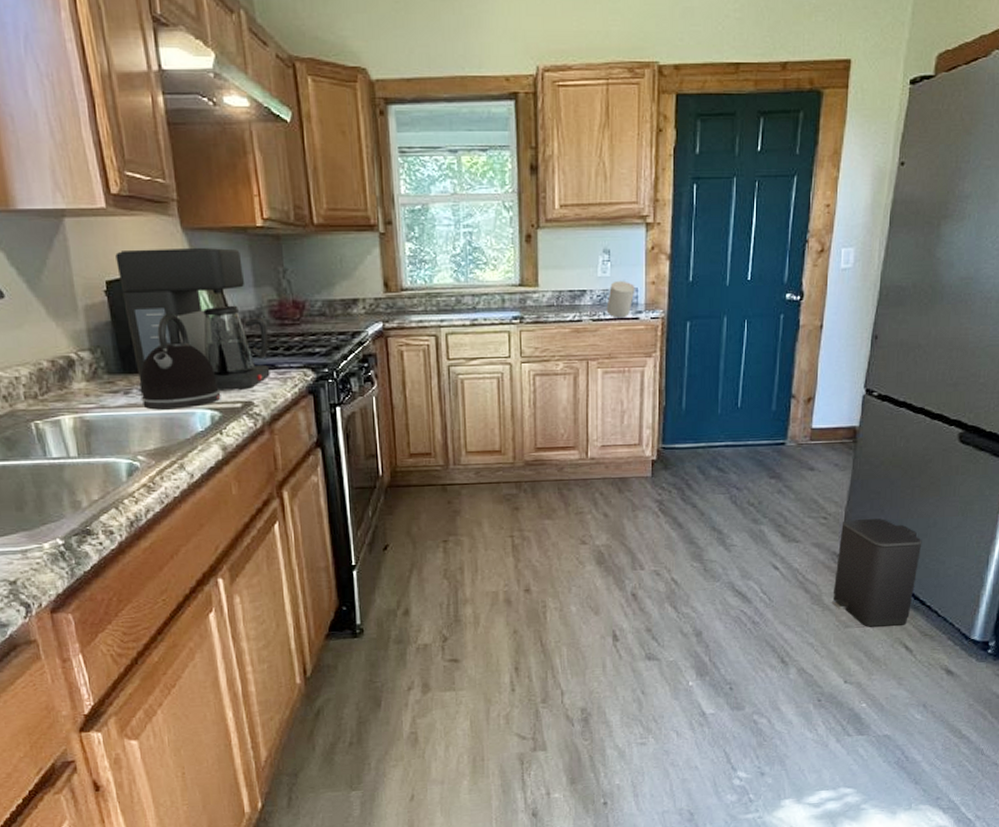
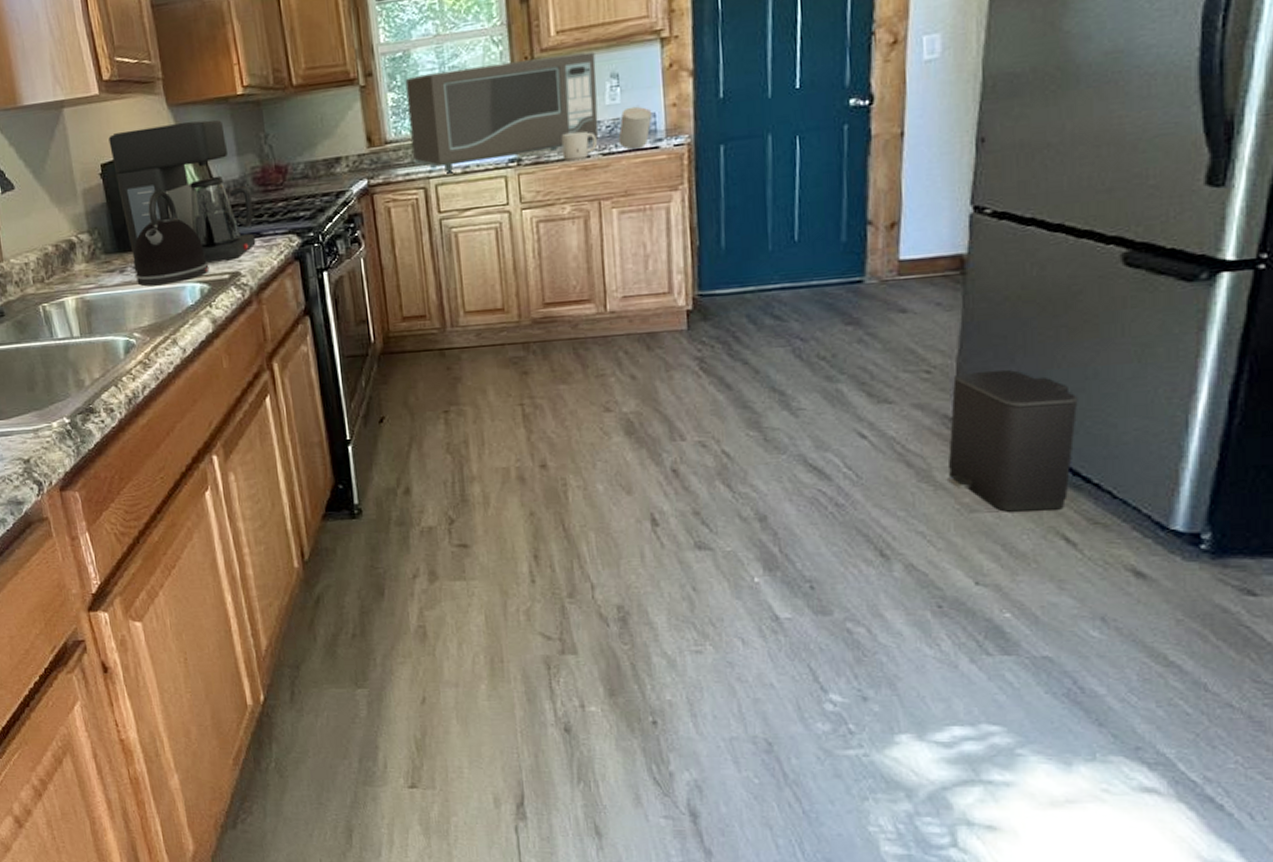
microwave: none [422,228,592,323] -> present [405,51,599,173]
mug: none [559,297,588,324] -> present [561,130,597,161]

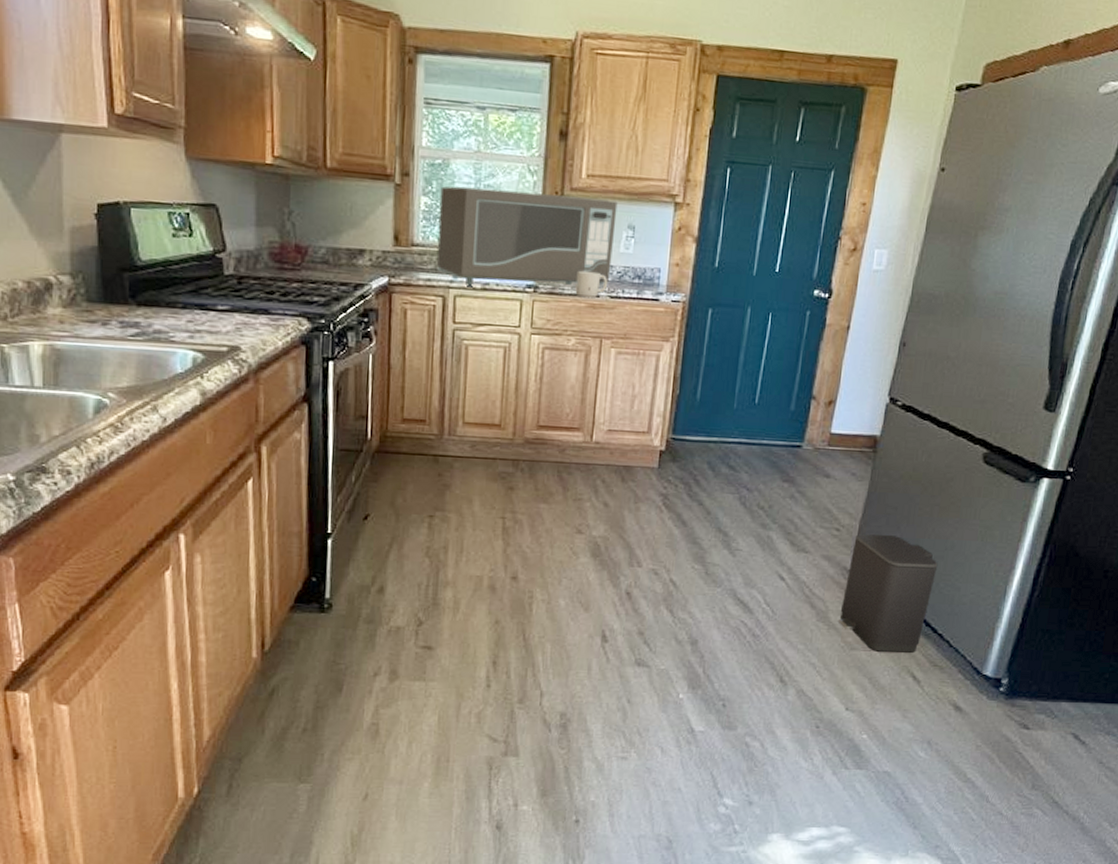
coffee maker: present [108,120,256,272] -> none [111,174,265,334]
kettle: present [134,188,210,287] -> none [119,243,207,348]
canister: present [612,106,655,150] -> none [623,258,659,298]

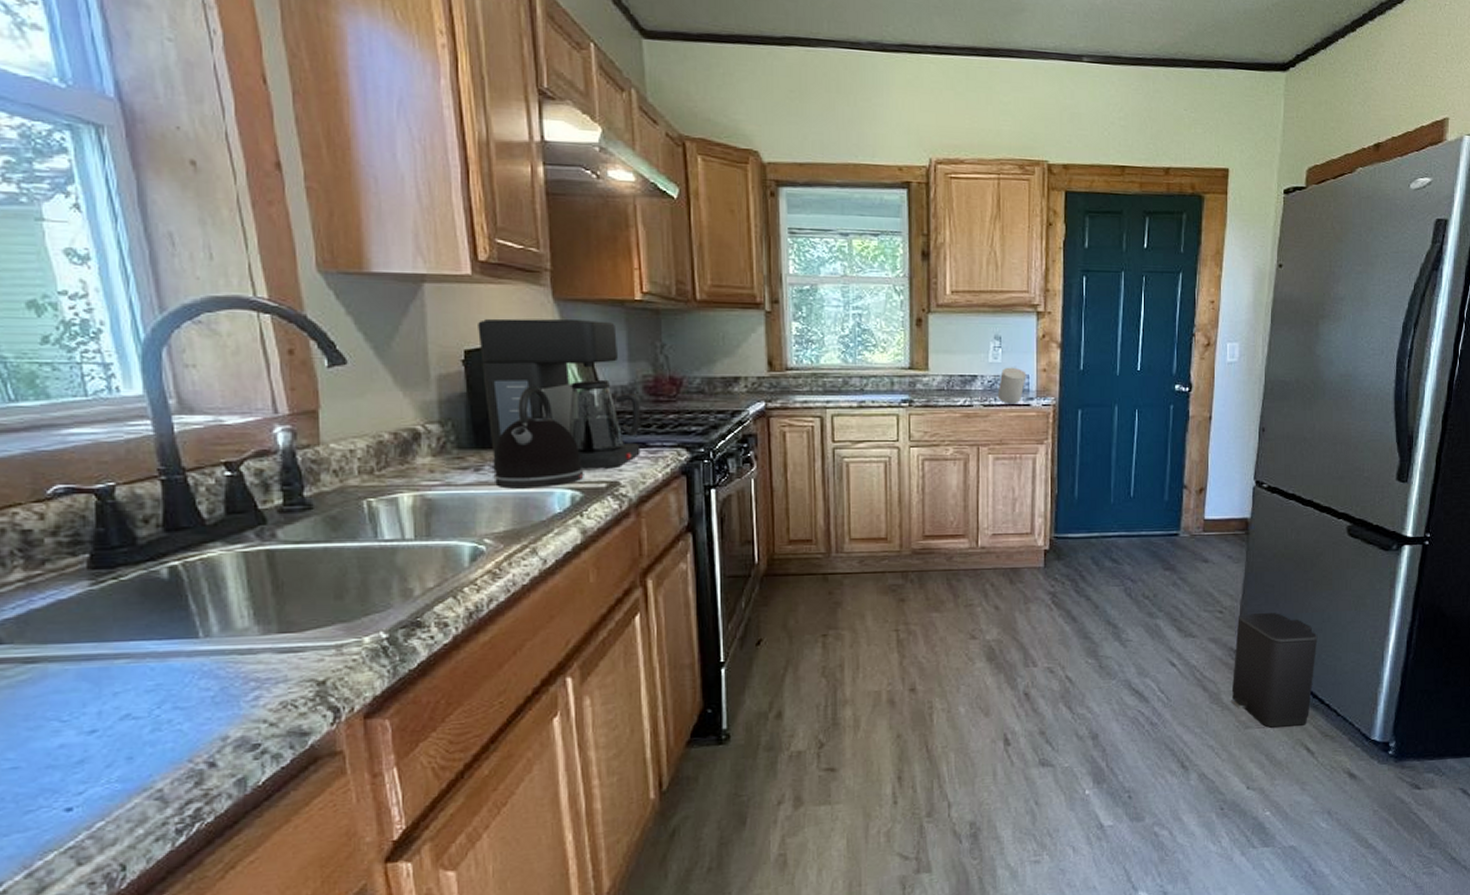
coffee maker: none [111,174,265,334] -> present [478,318,641,471]
kettle: none [119,243,207,348] -> present [493,385,584,489]
microwave: present [437,186,618,286] -> none [810,310,983,405]
mug: present [575,270,607,298] -> none [949,382,979,408]
canister: none [623,258,659,298] -> present [993,367,1028,404]

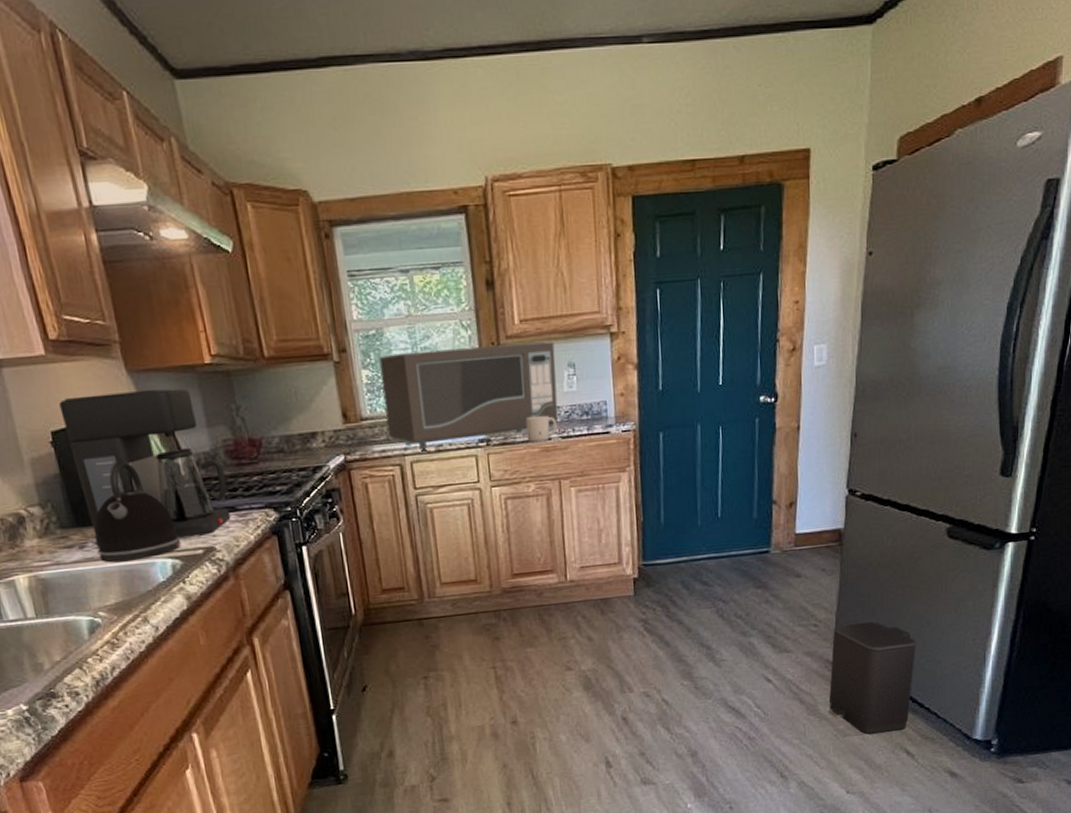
microwave: none [810,310,983,405] -> present [379,341,558,450]
mug: none [949,382,979,408] -> present [525,415,557,443]
canister: present [993,367,1028,404] -> none [569,394,606,434]

